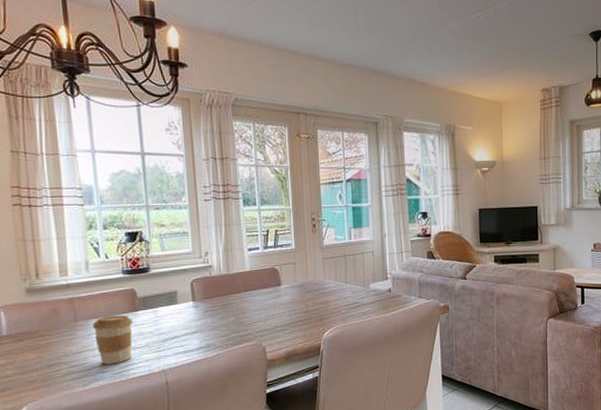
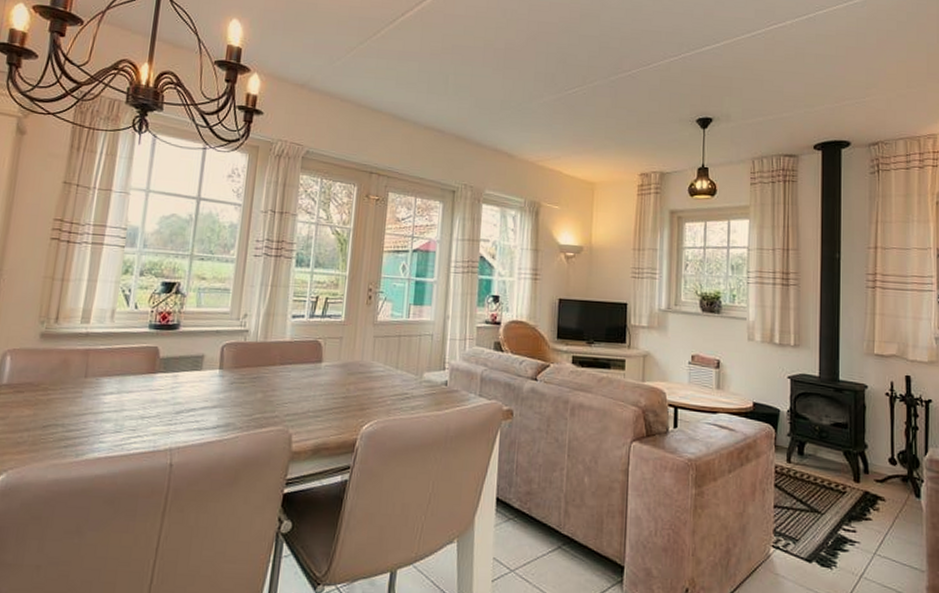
coffee cup: present [92,315,133,365] -> none [101,375,149,434]

